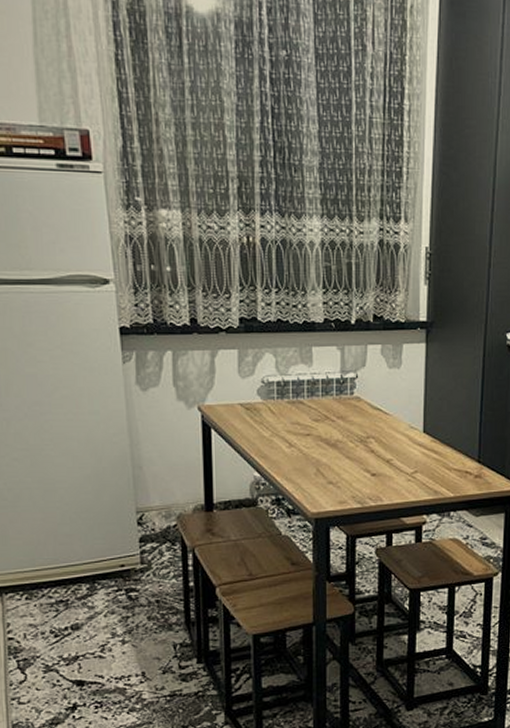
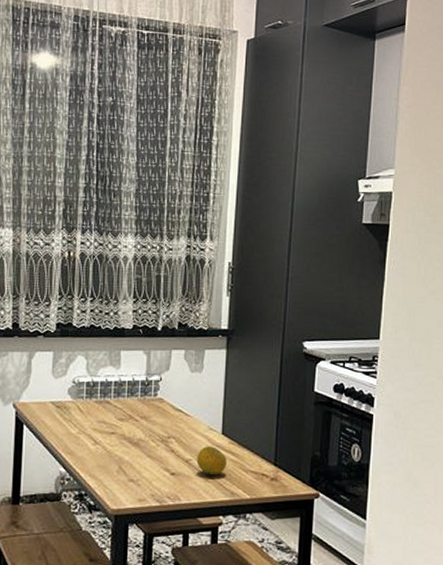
fruit: none [398,445,429,475] -> present [196,446,227,476]

